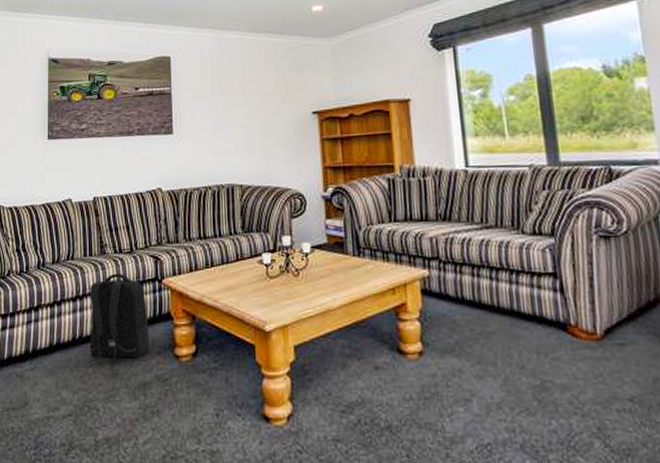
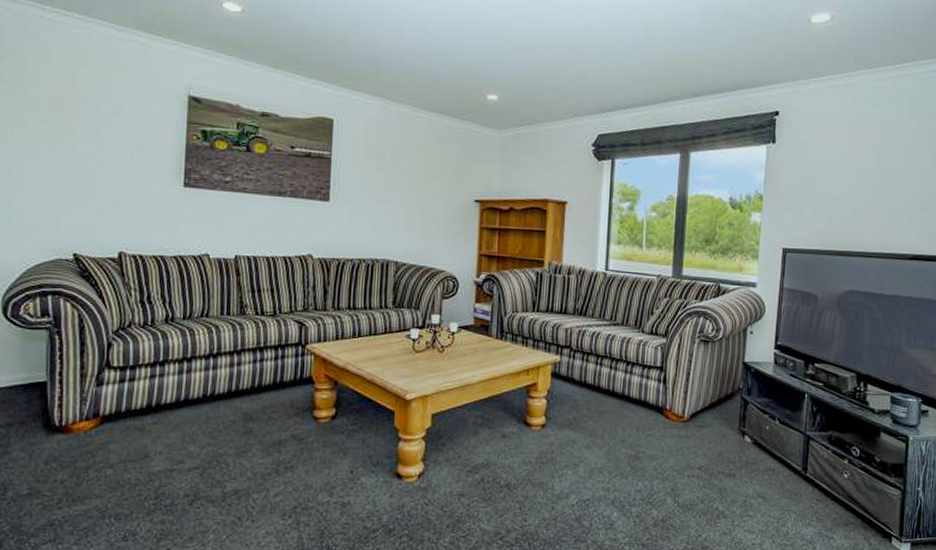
backpack: present [87,273,150,364] -> none [218,334,289,422]

